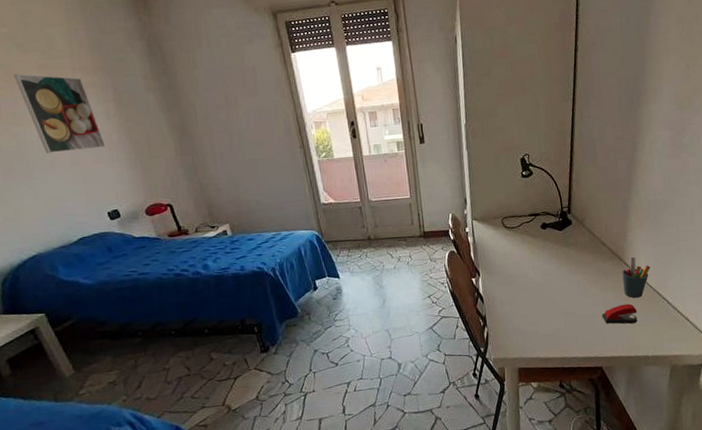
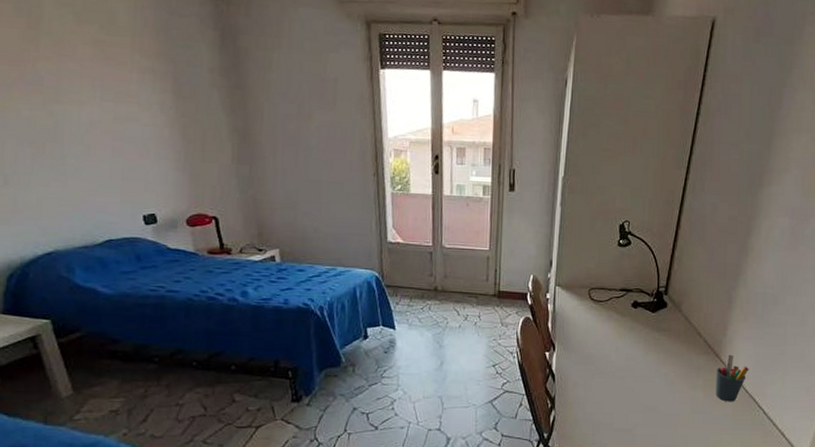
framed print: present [13,73,105,154] -> none [64,45,153,142]
stapler: present [602,303,638,324] -> none [687,407,727,431]

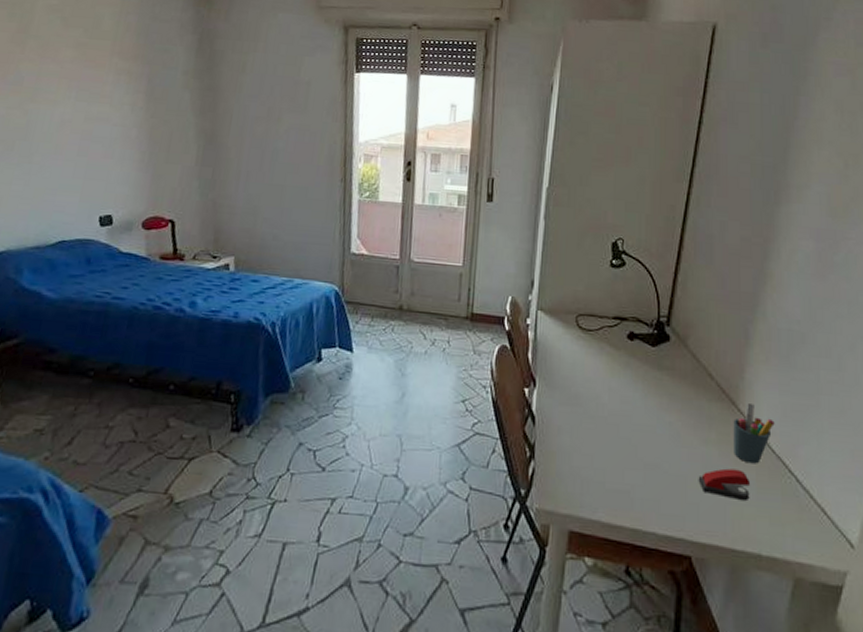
stapler: none [687,407,727,431] -> present [698,468,750,502]

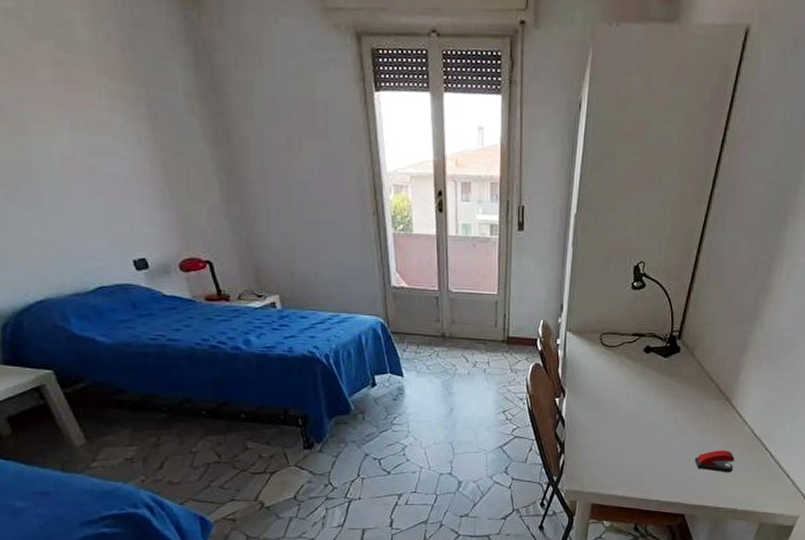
pen holder: present [733,402,775,464] -> none [724,398,759,445]

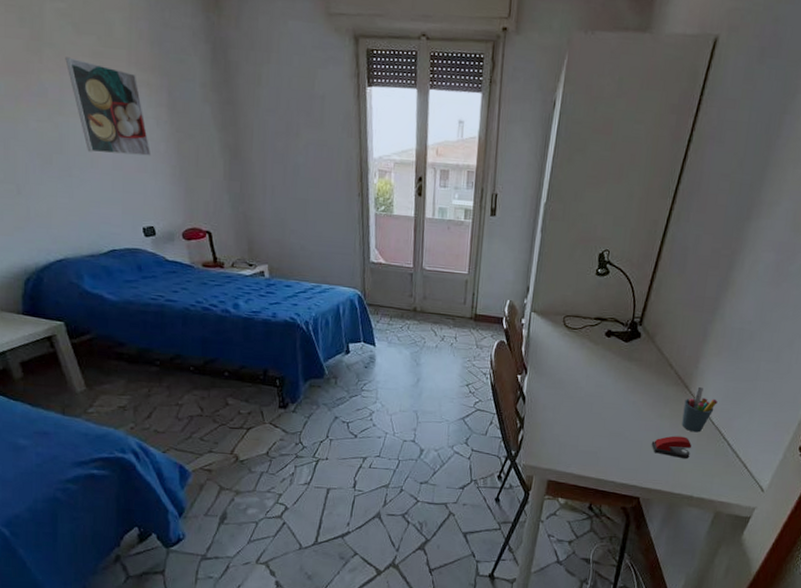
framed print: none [20,65,134,179] -> present [65,57,150,156]
pen holder: none [724,398,759,445] -> present [682,386,718,433]

